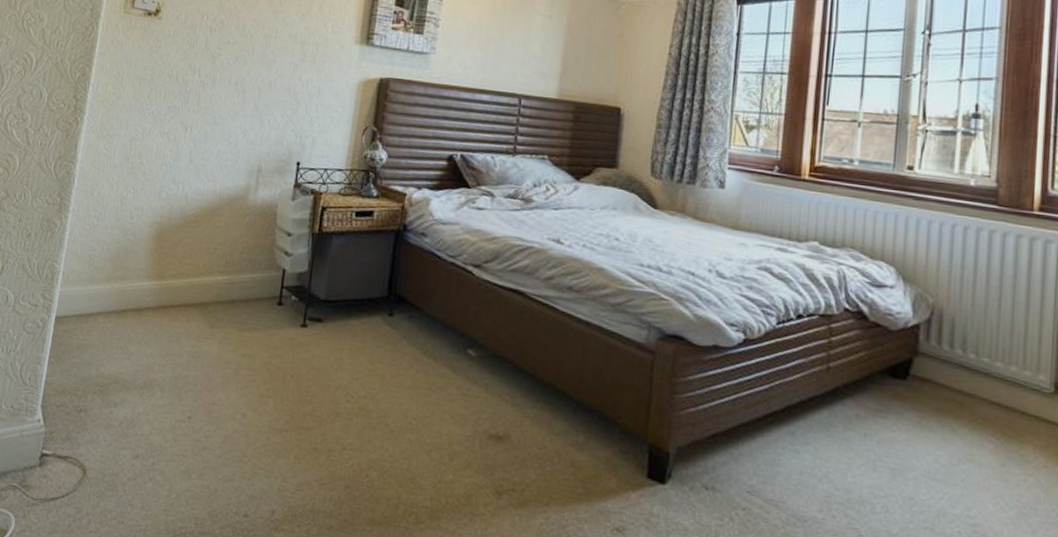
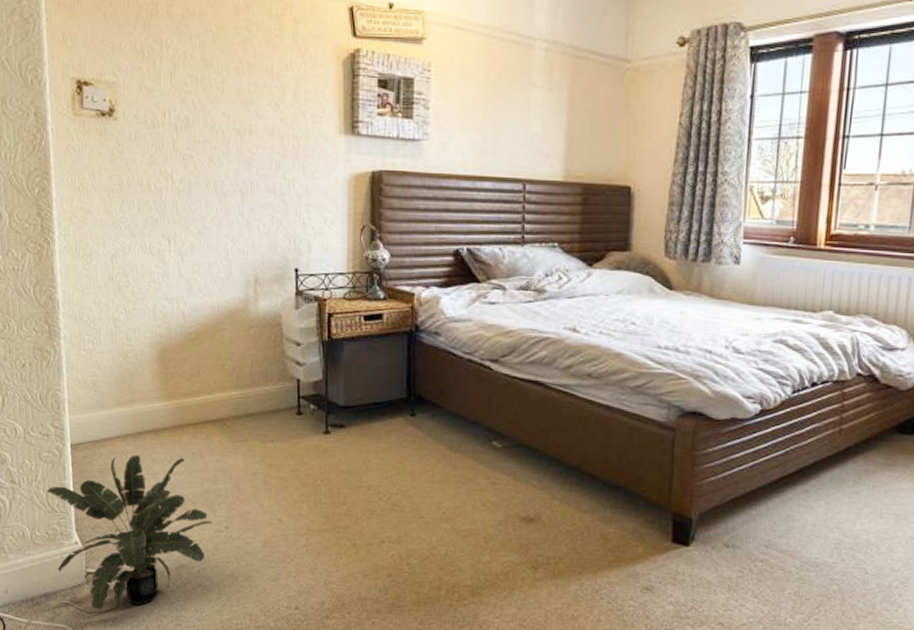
potted plant: none [13,332,177,500] -> present [46,454,213,611]

